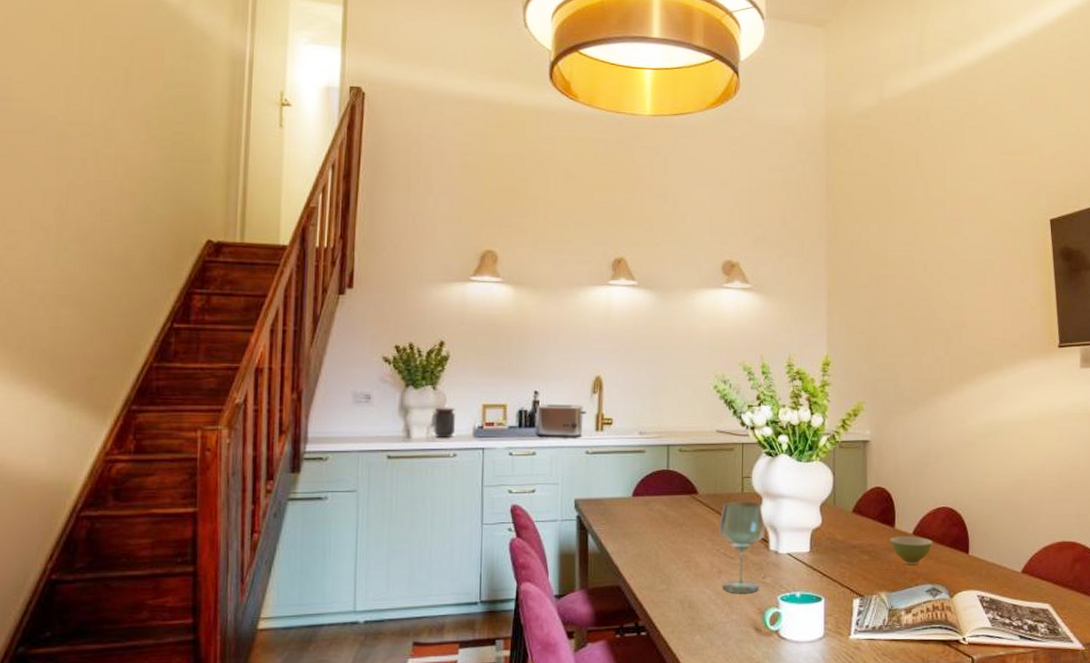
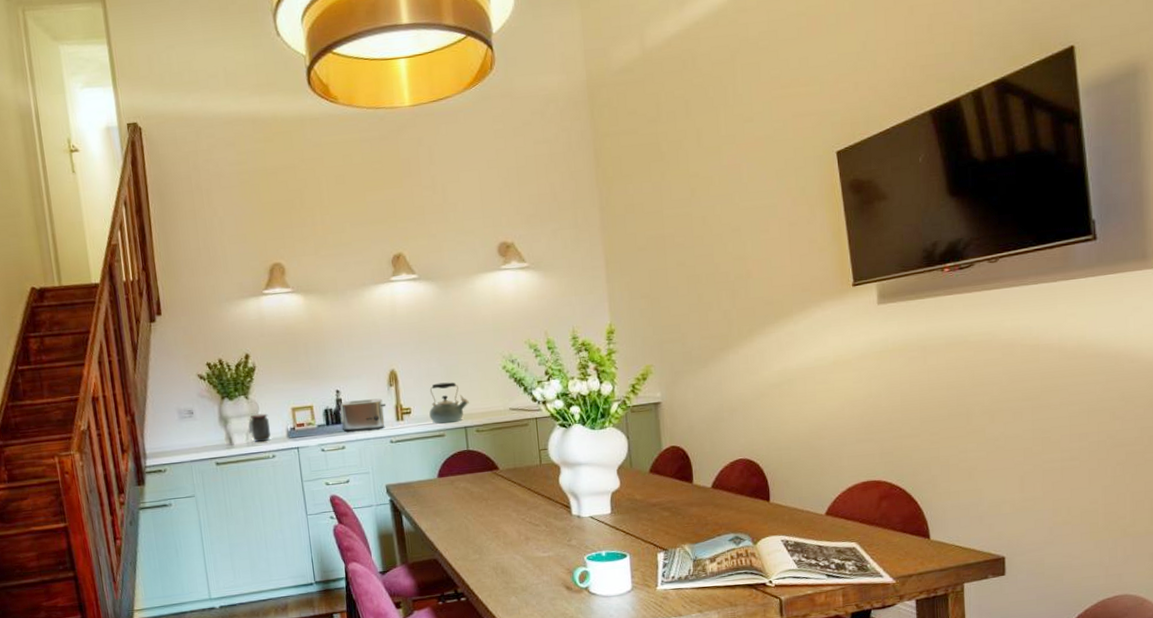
kettle: none [632,396,675,440] -> present [429,382,469,425]
wine glass: present [718,500,766,593] -> none [521,471,567,557]
bowl: present [890,536,933,566] -> none [689,489,733,518]

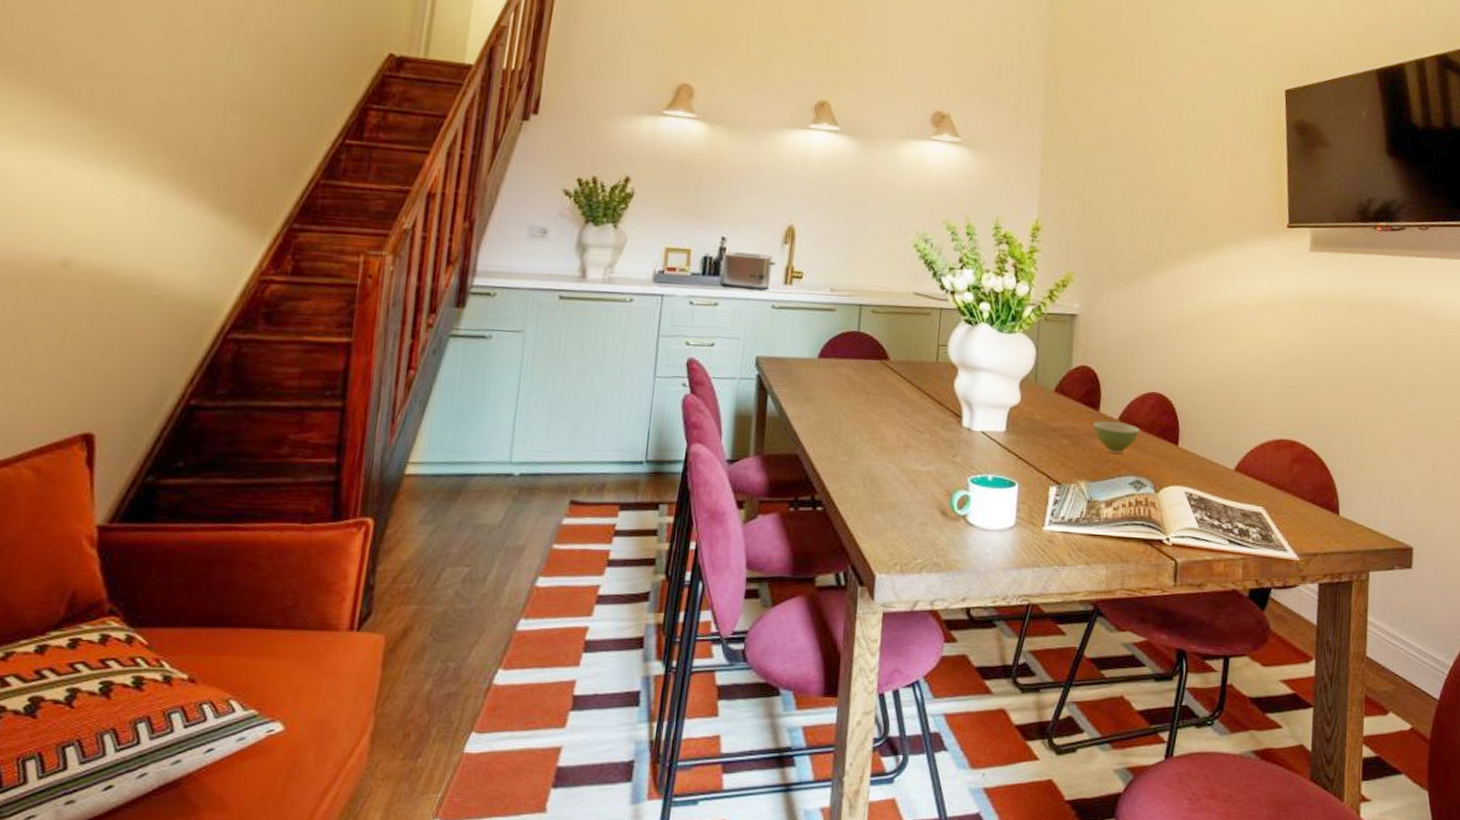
jar: present [249,413,271,442] -> none [610,246,636,282]
kettle: present [429,382,469,425] -> none [822,249,870,298]
bowl: none [689,489,733,518] -> present [1093,421,1140,455]

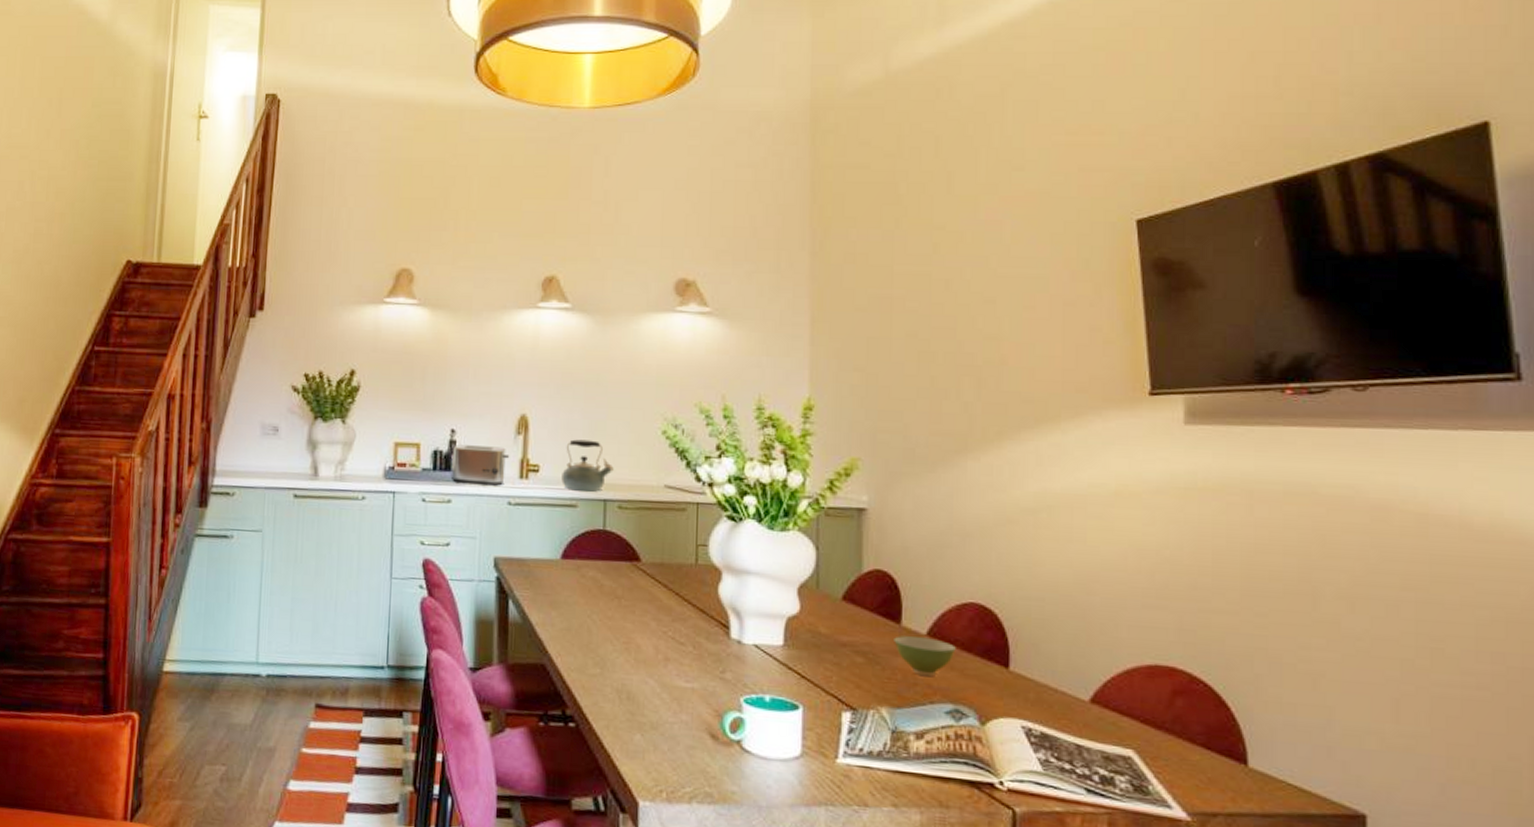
kettle: none [822,249,870,298] -> present [561,439,614,493]

